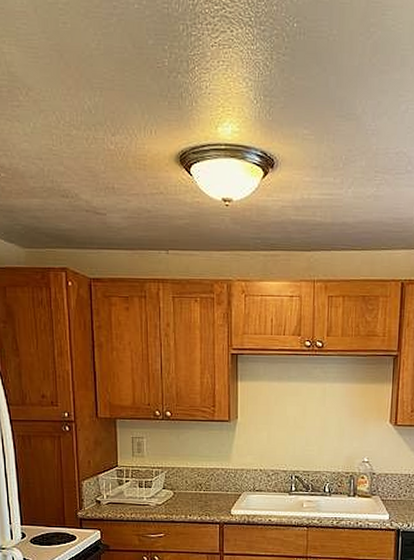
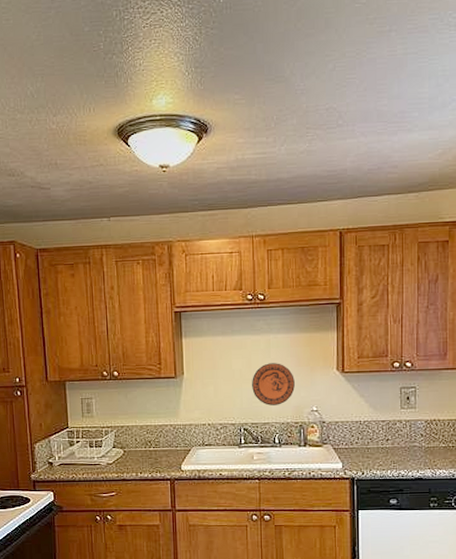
decorative plate: none [305,412,348,455] -> present [252,363,295,406]

